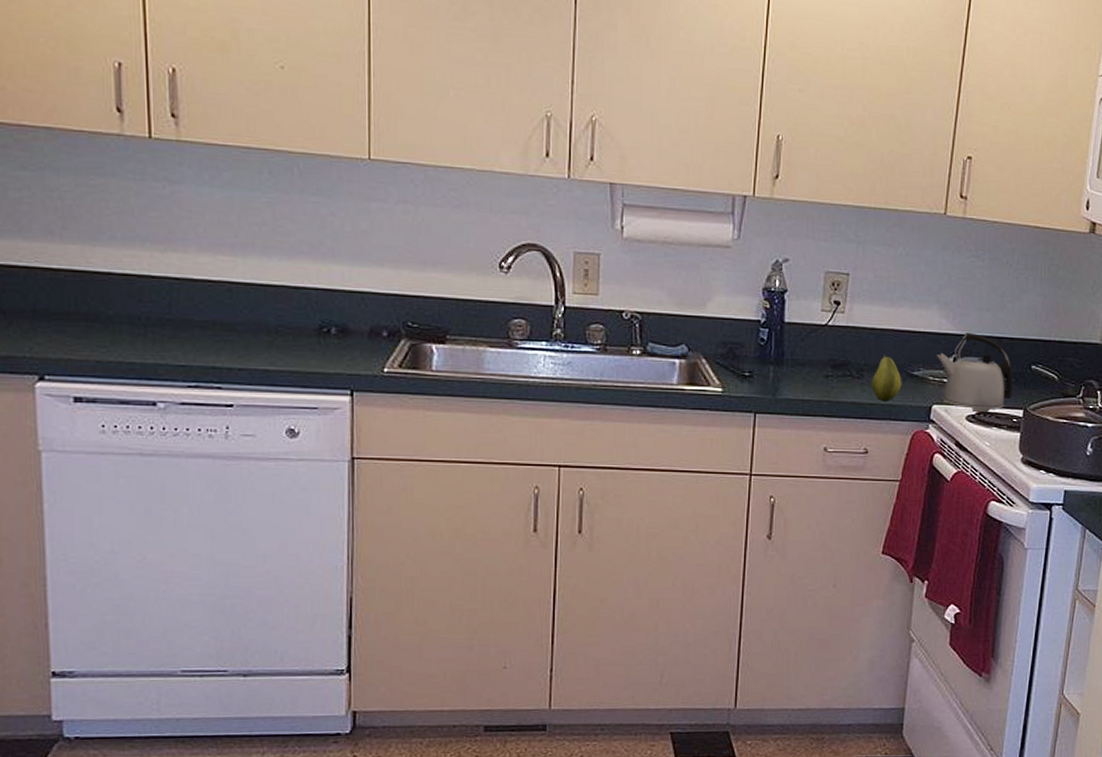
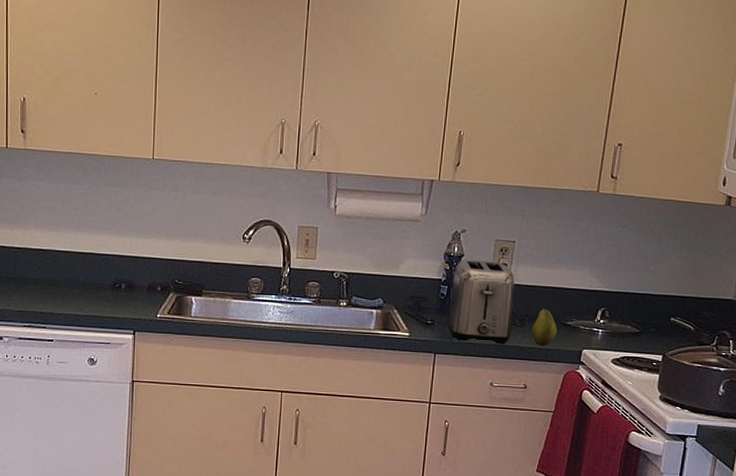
toaster: none [768,296,850,401] -> present [447,259,515,345]
kettle: present [936,332,1013,412] -> none [587,289,654,356]

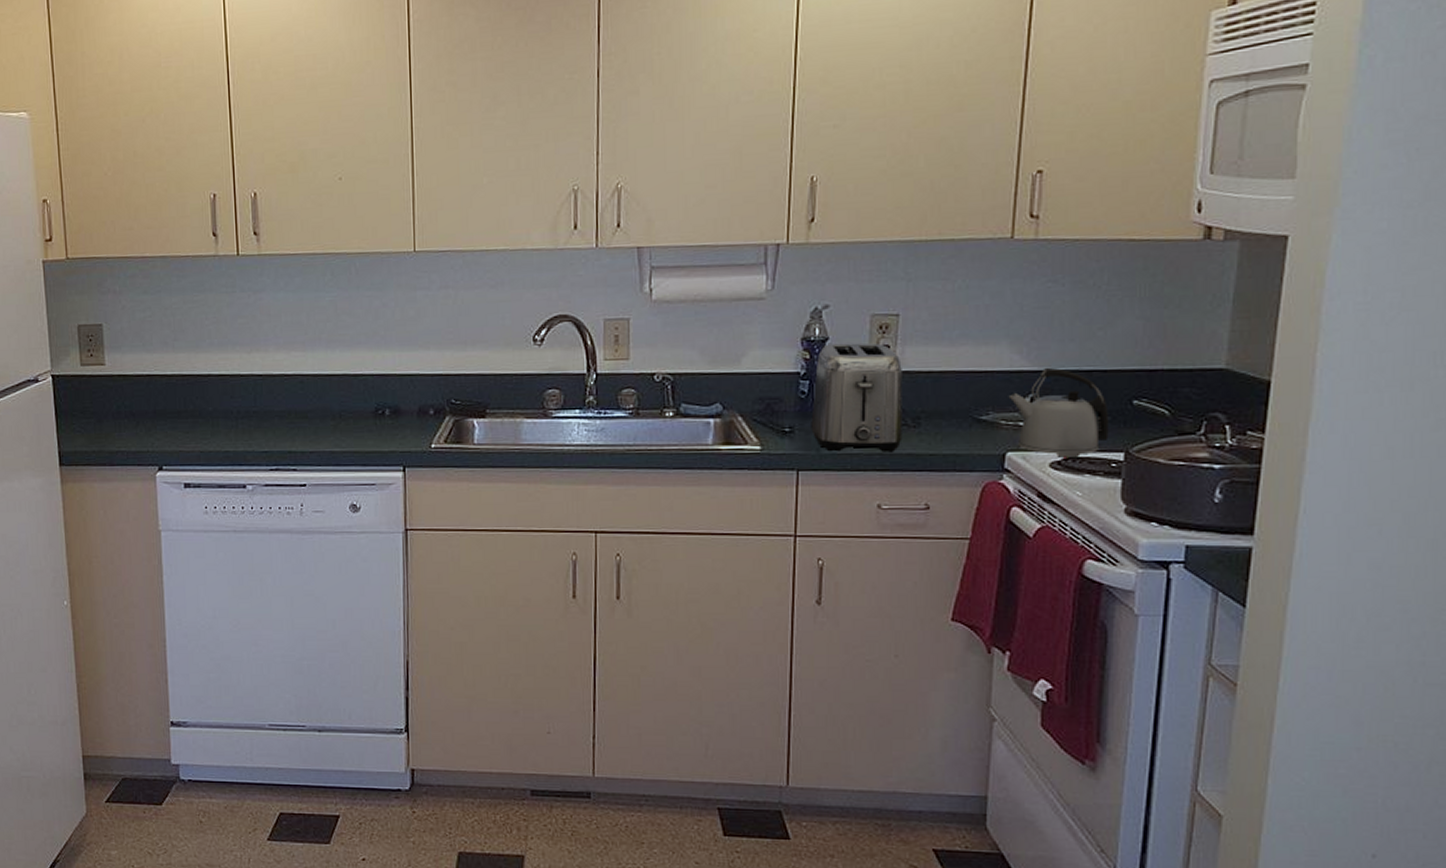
fruit: present [531,306,557,347] -> none [931,397,968,452]
kettle: none [587,289,654,356] -> present [1008,367,1109,457]

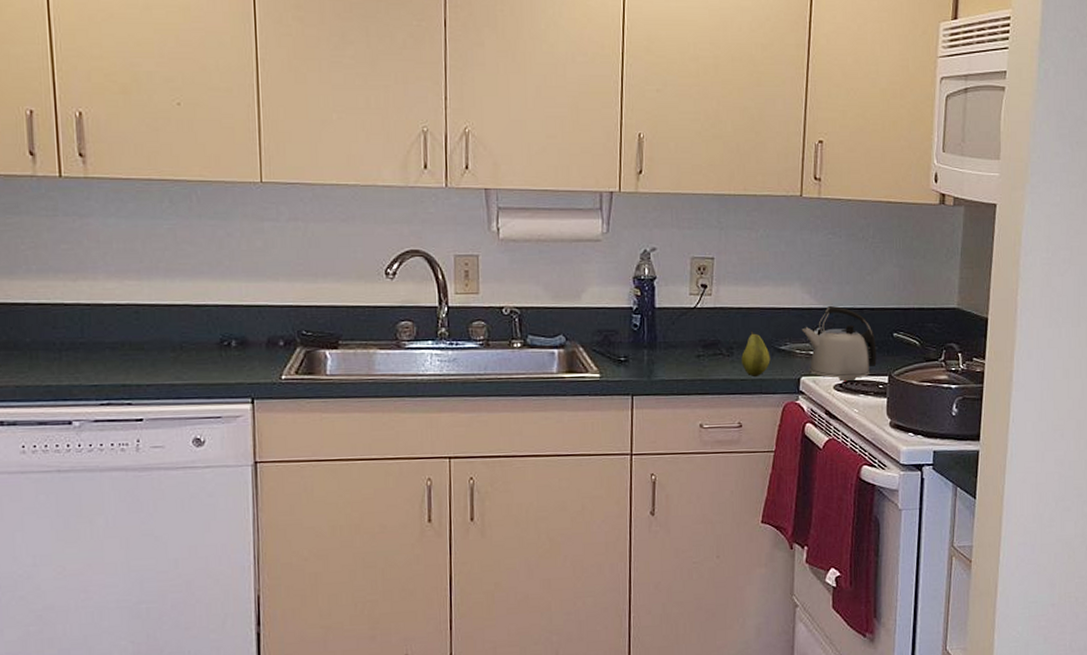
toaster: present [811,342,903,454] -> none [643,282,719,379]
fruit: none [931,397,968,452] -> present [741,330,771,378]

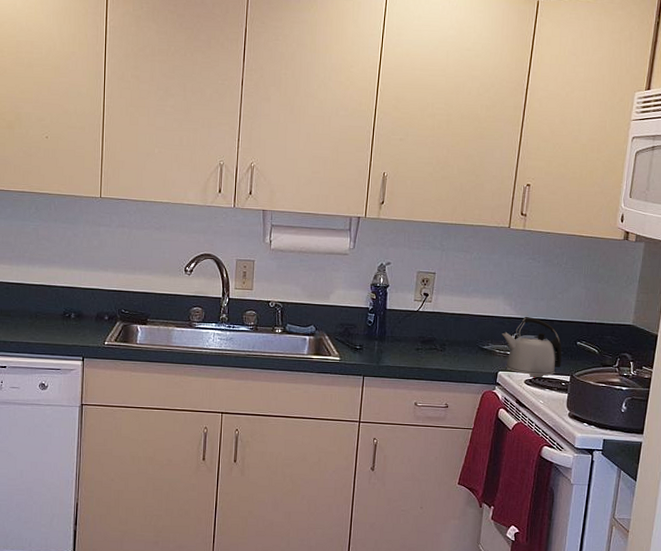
fruit: present [741,330,771,378] -> none [451,332,475,369]

